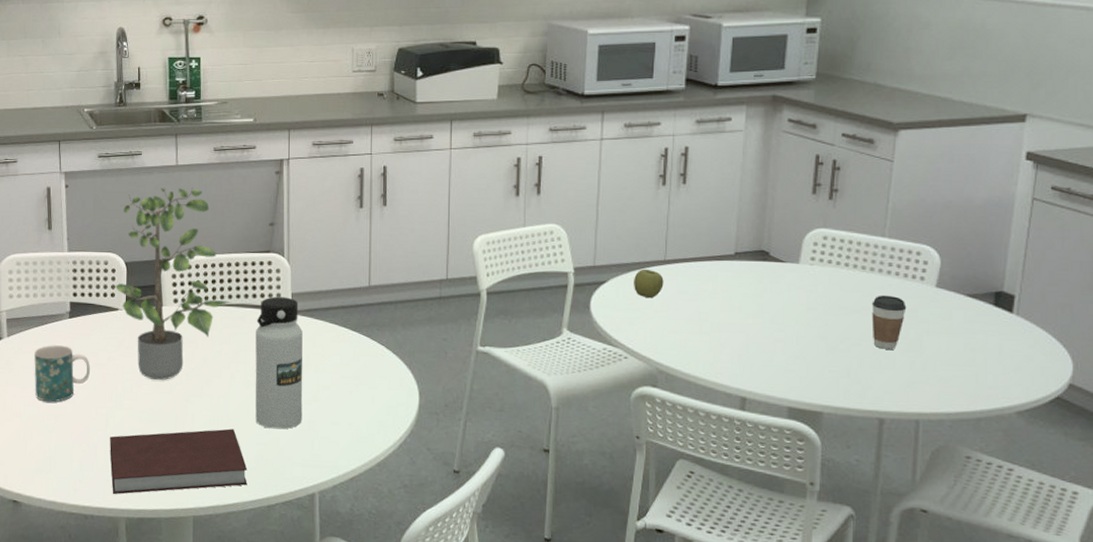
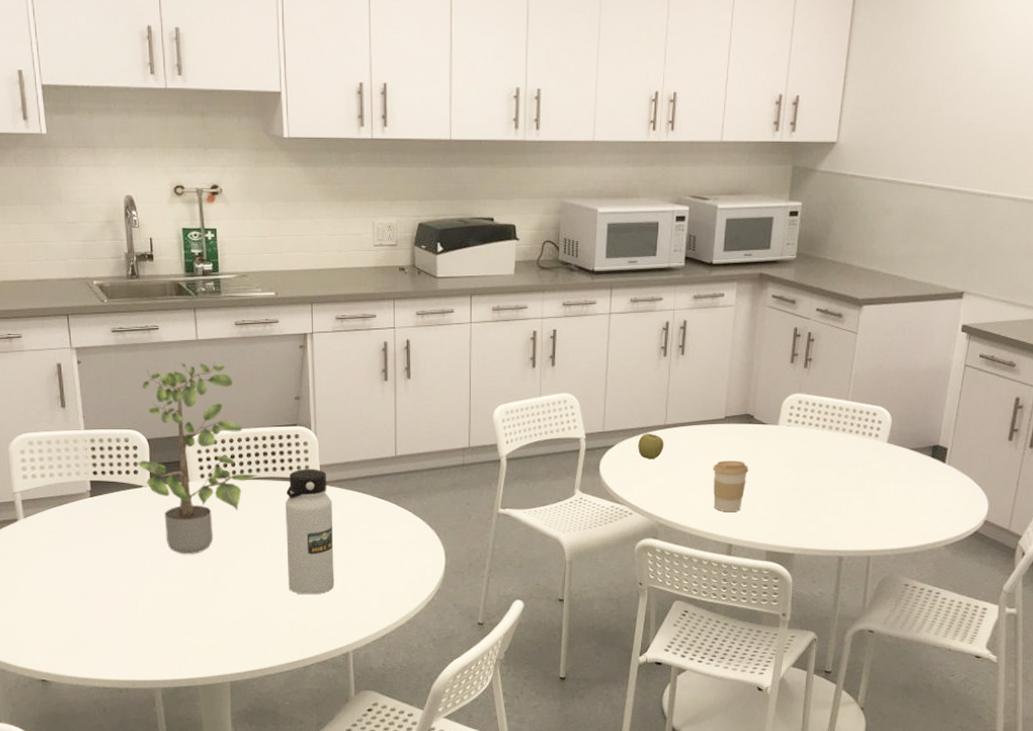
mug: present [34,345,90,402] -> none [55,524,116,581]
notebook: present [110,428,248,494] -> none [141,597,283,666]
coffee cup: none [721,301,764,361] -> present [713,460,749,513]
coffee cup: present [872,295,907,349] -> none [835,451,864,497]

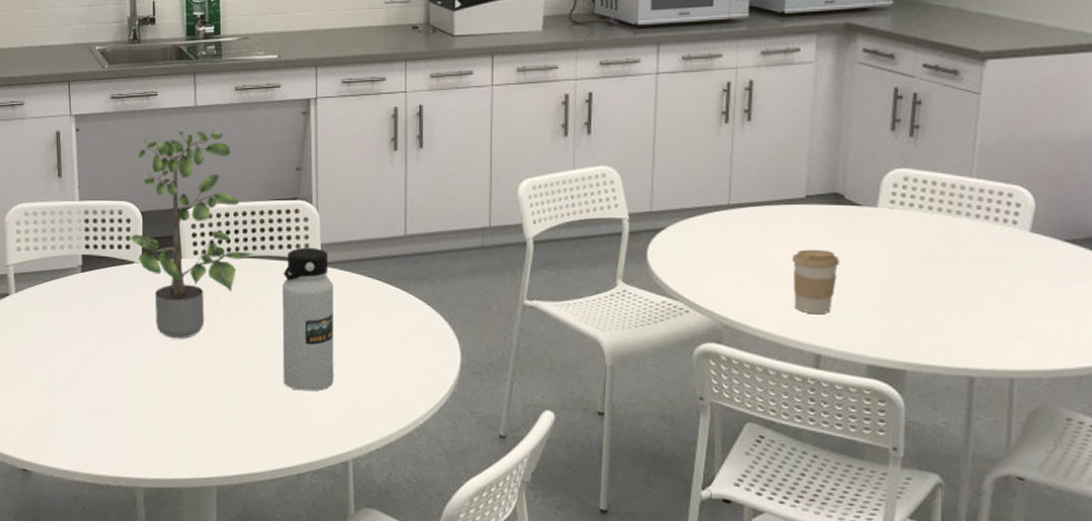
apple: present [638,433,664,460] -> none [695,214,728,247]

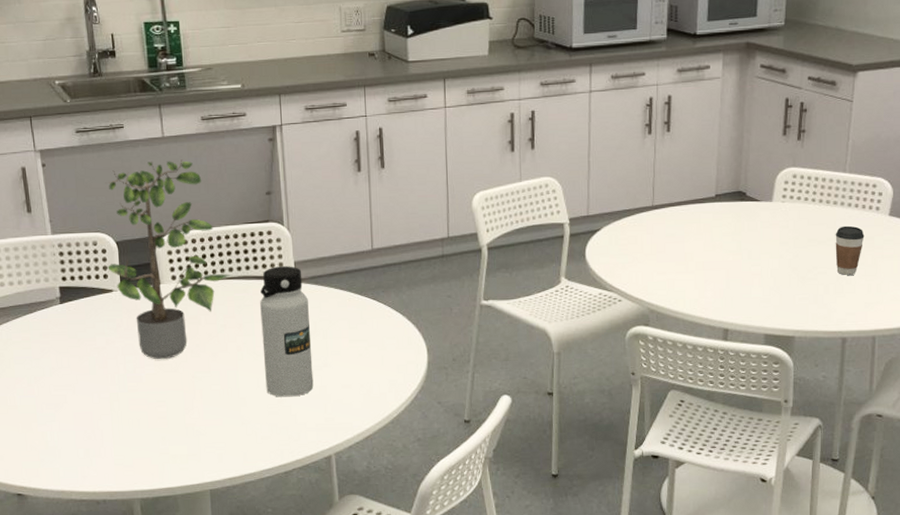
coffee cup: present [792,249,840,315] -> none [705,240,743,296]
coffee cup: none [959,240,998,301] -> present [835,225,865,275]

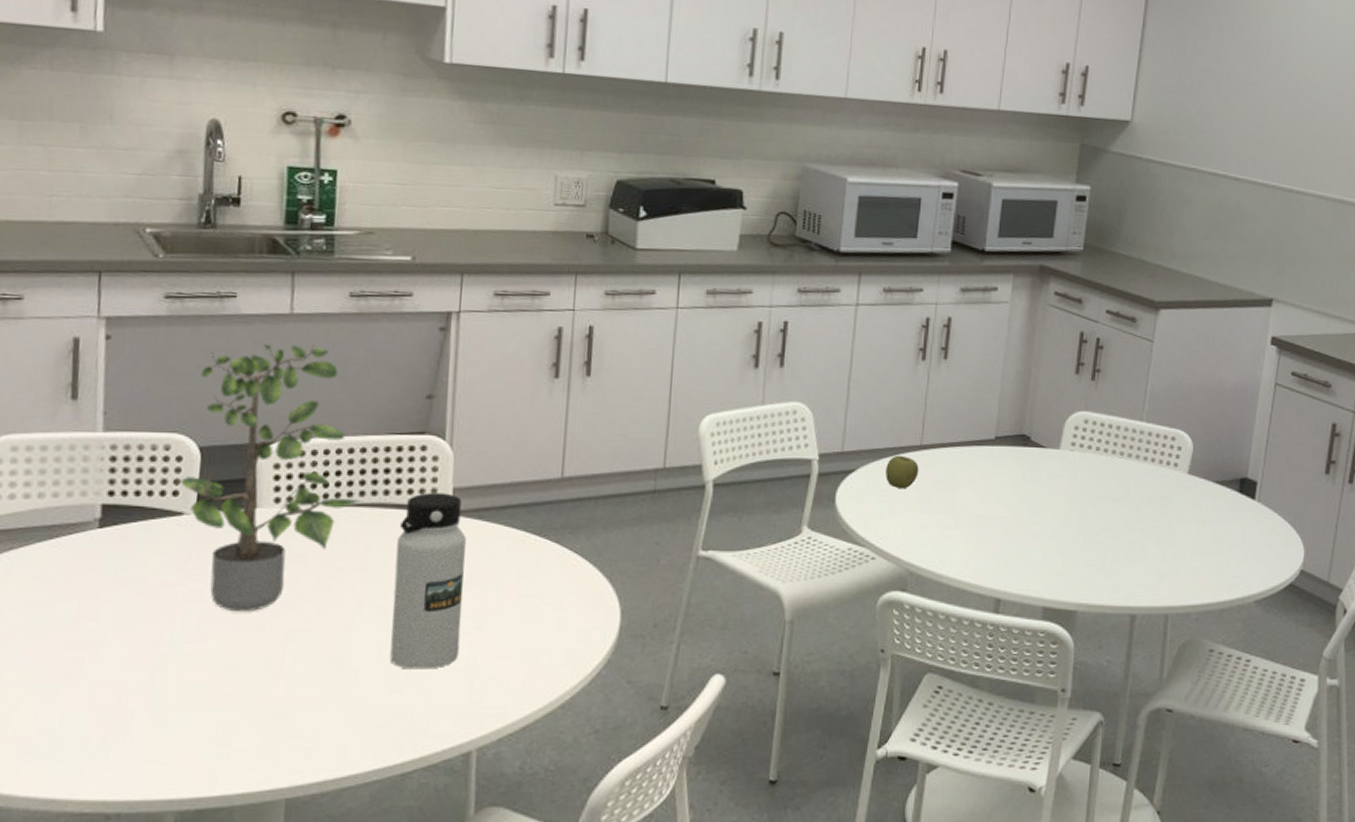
apple: none [625,215,652,243] -> present [886,455,919,489]
coffee cup: present [835,225,865,275] -> none [1127,482,1161,540]

